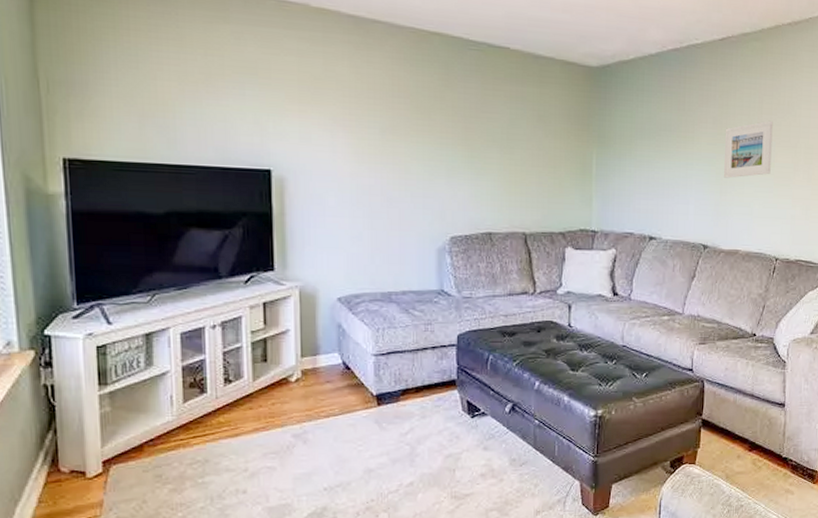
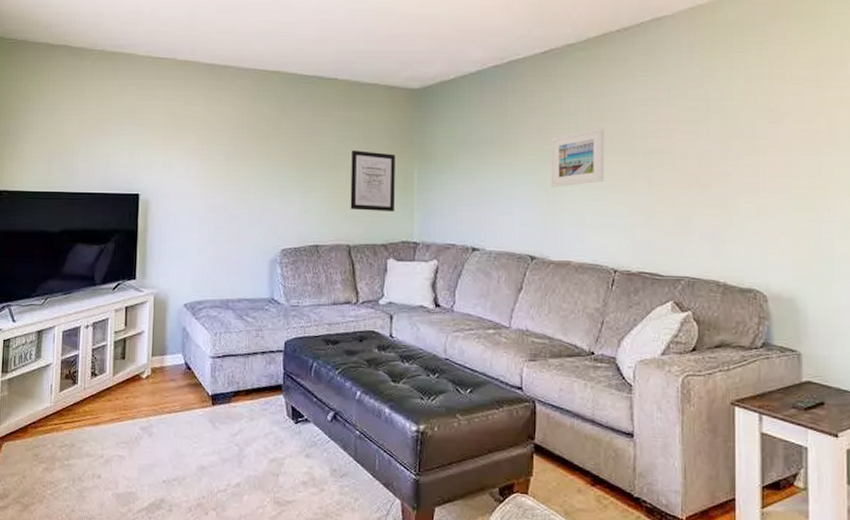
wall art: none [525,130,573,198] -> present [350,150,395,211]

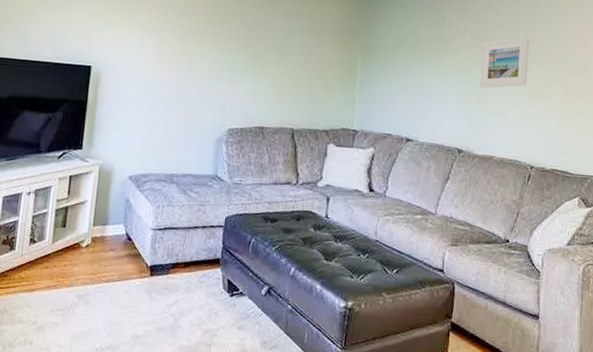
wall art: present [350,150,395,211] -> none [296,40,342,100]

